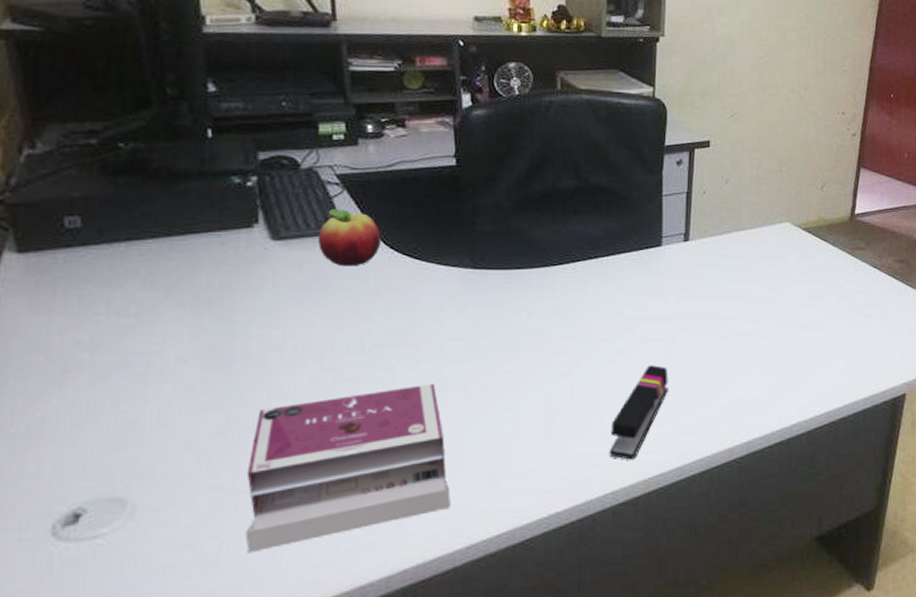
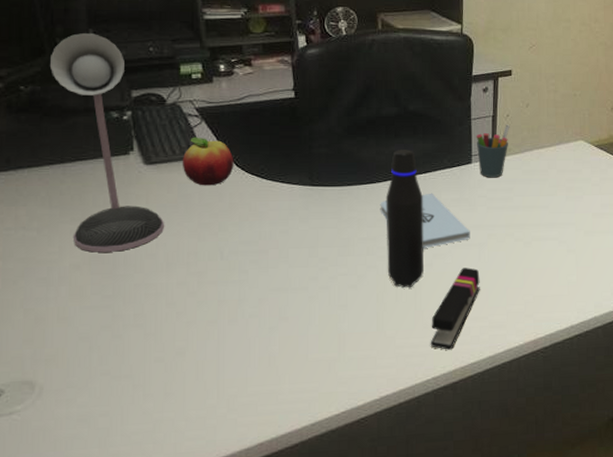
desk lamp: none [158,82,295,344] -> present [50,33,165,253]
book: present [245,383,451,553] -> none [130,284,297,428]
notepad: none [554,279,658,343] -> present [380,193,470,248]
water bottle: none [560,228,605,389] -> present [385,150,424,288]
pen holder: none [667,202,707,263] -> present [476,124,510,178]

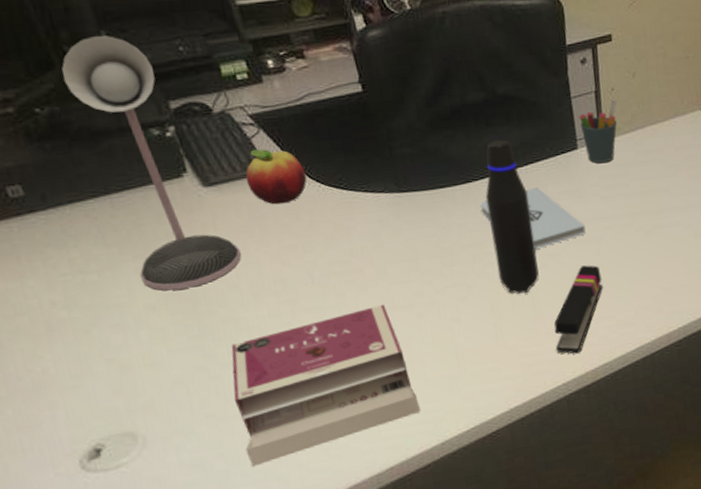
book: none [130,284,297,428] -> present [231,304,421,467]

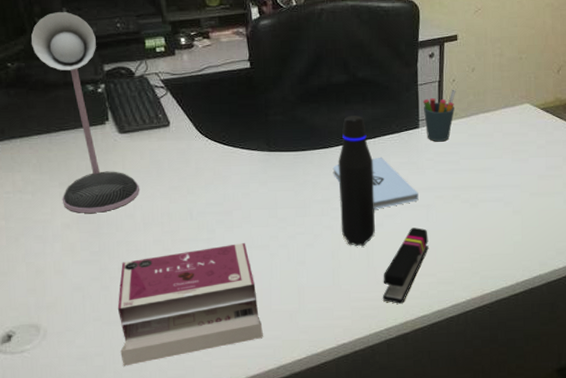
fruit: present [245,149,307,205] -> none [151,107,198,153]

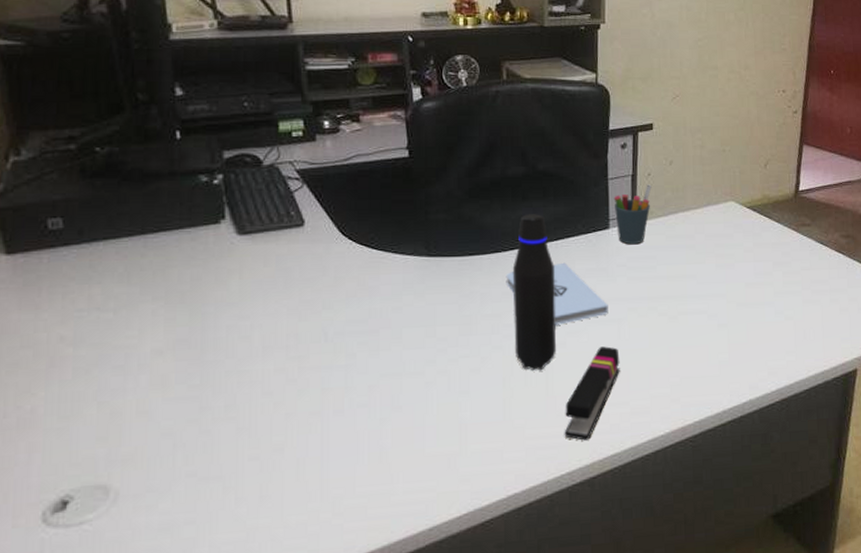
desk lamp: present [31,12,140,213] -> none [130,87,261,336]
book: present [117,242,263,366] -> none [220,369,412,537]

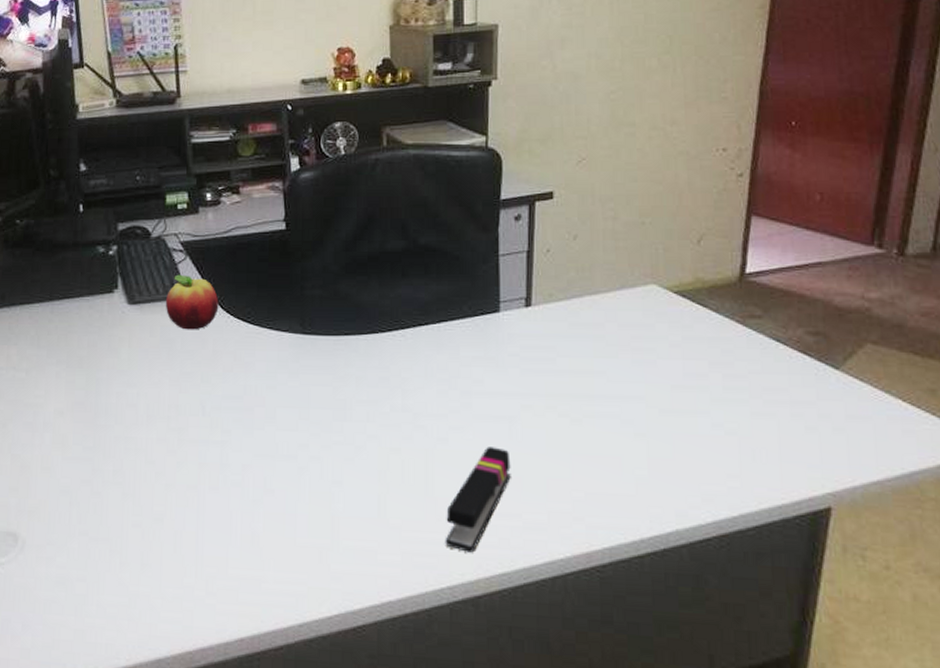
fruit: none [280,202,340,258] -> present [165,274,219,330]
notepad: present [506,262,608,325] -> none [383,348,498,418]
water bottle: present [512,214,556,371] -> none [390,293,437,468]
pen holder: present [613,184,652,245] -> none [505,262,551,332]

